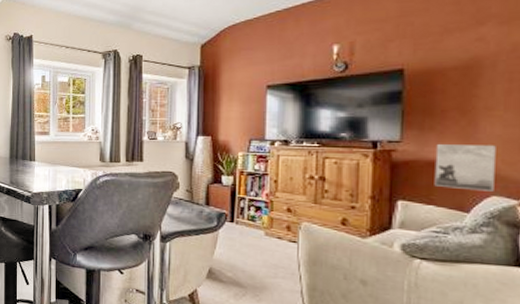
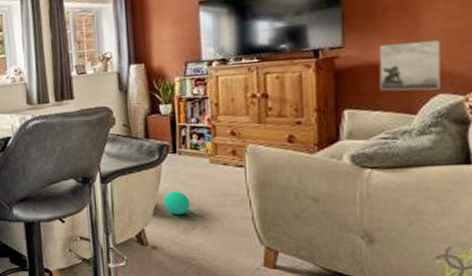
ball: none [218,257,249,281] -> present [164,191,197,215]

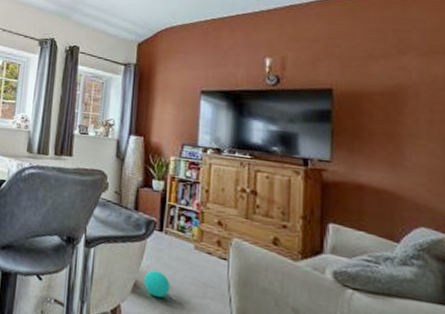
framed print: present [379,40,440,91] -> none [364,167,422,222]

